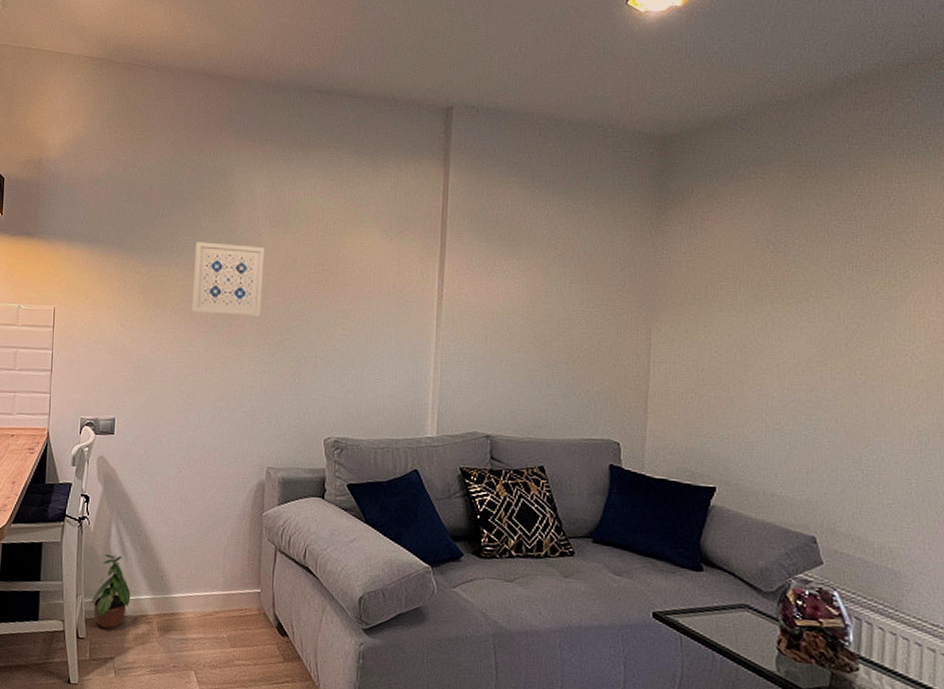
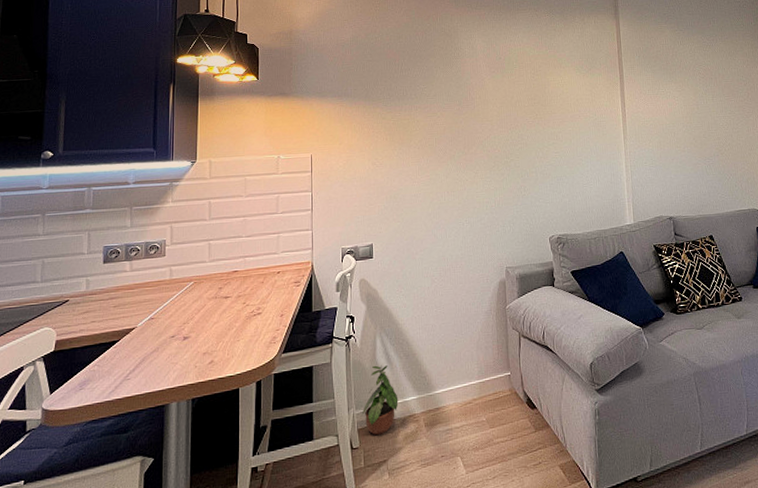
wall art: present [191,242,265,317] -> none [431,88,489,147]

